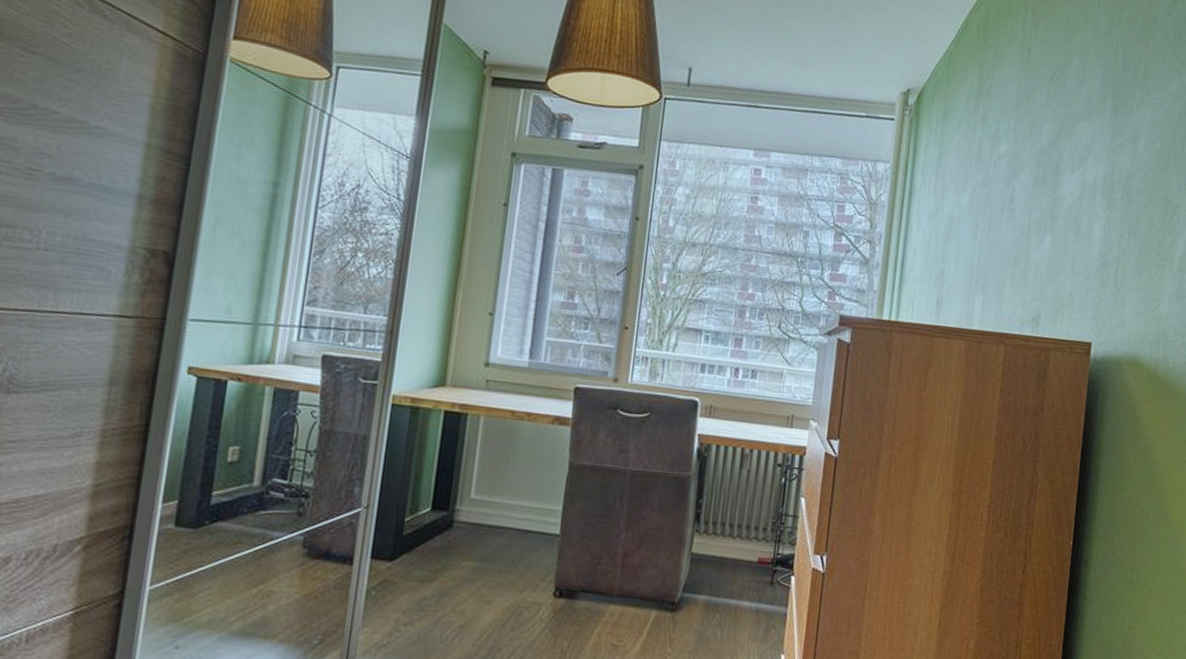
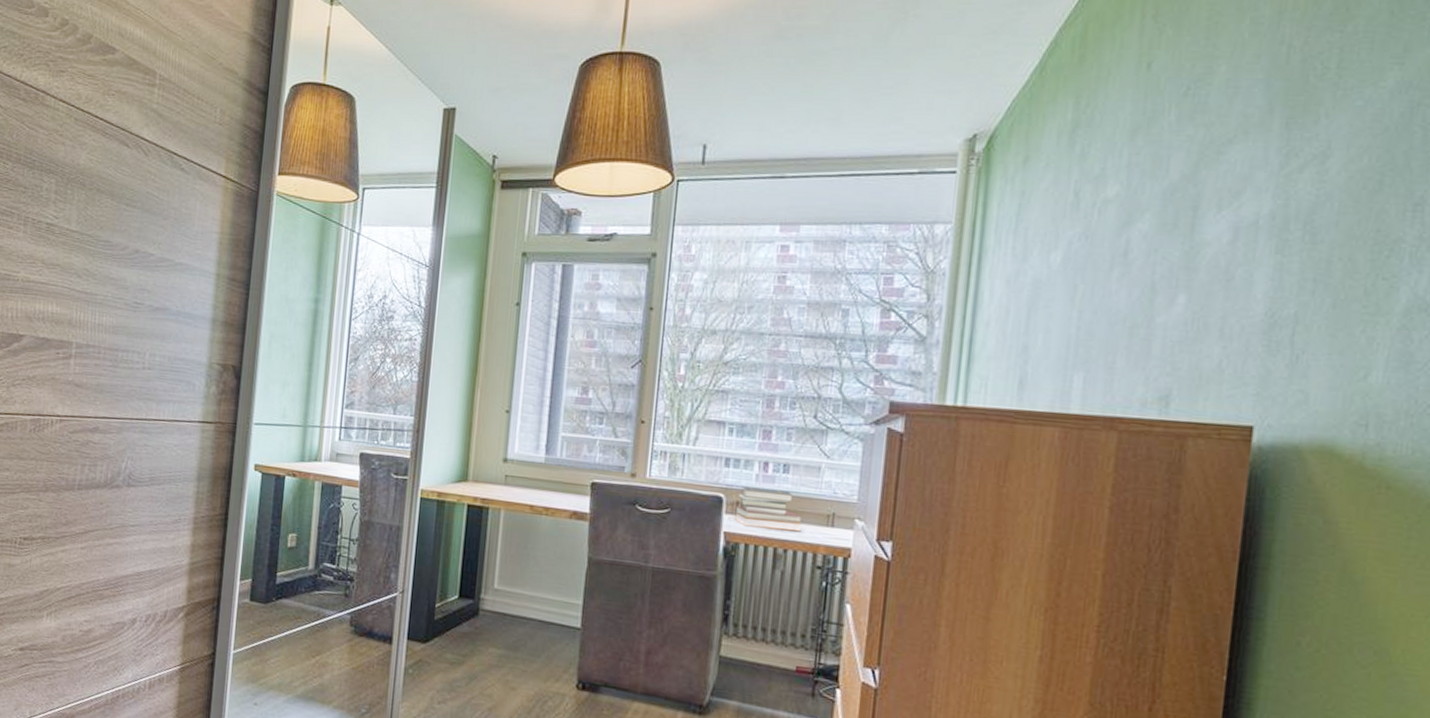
books: none [708,391,766,433] -> present [734,486,802,532]

